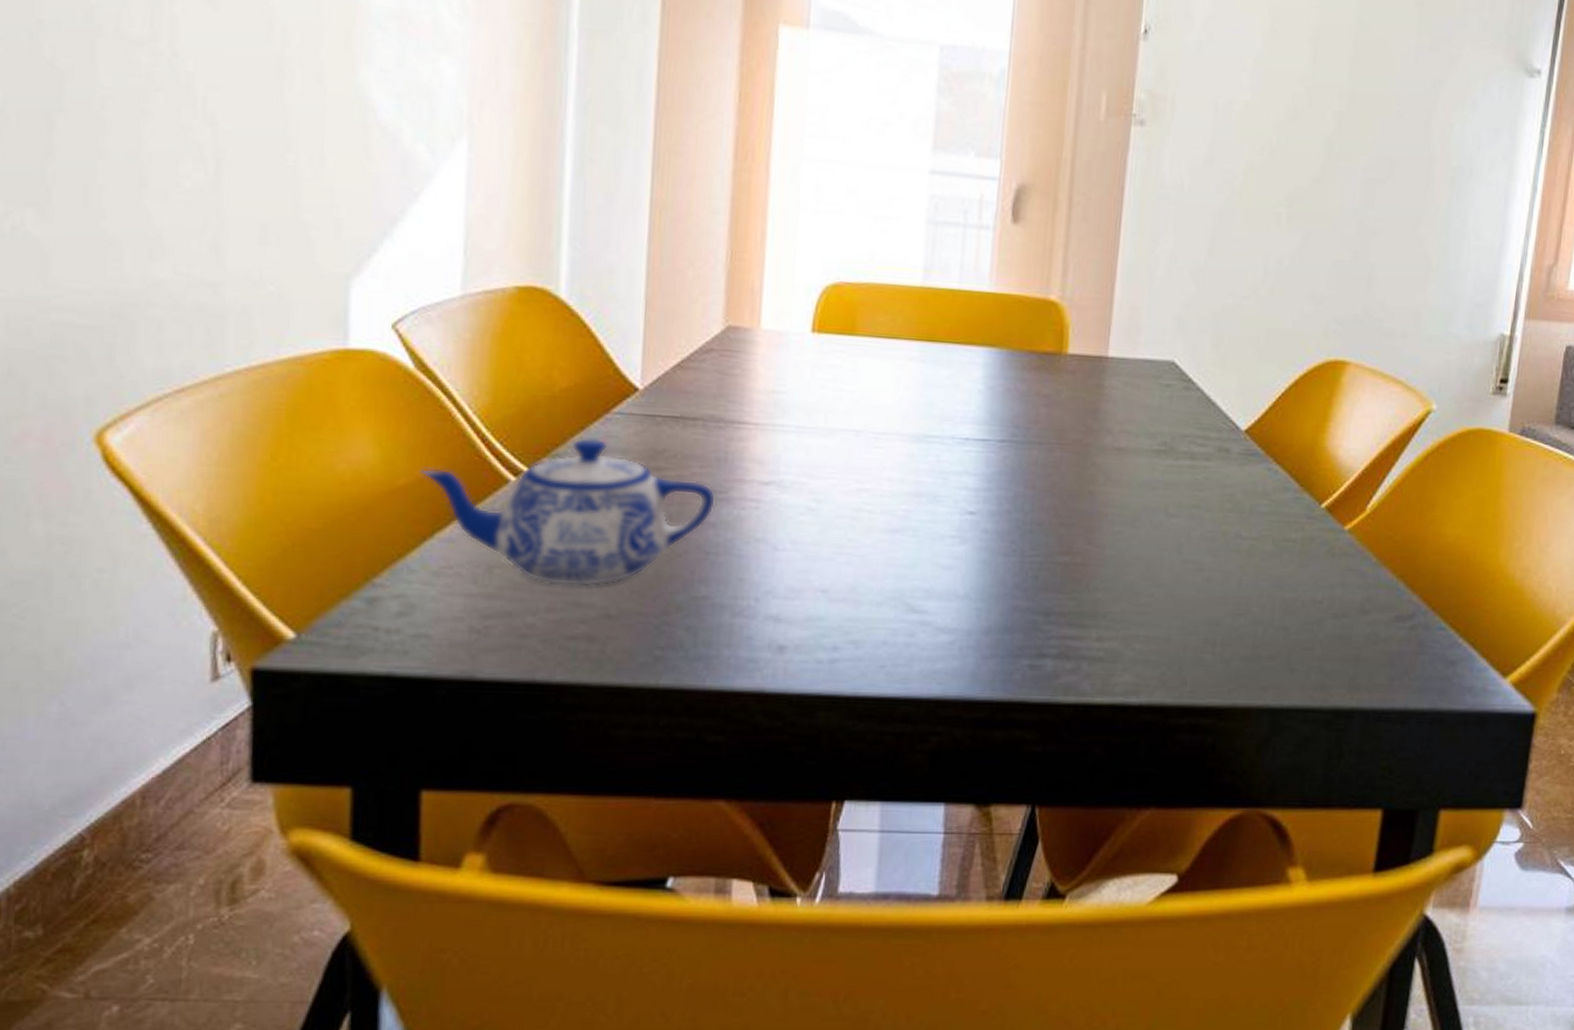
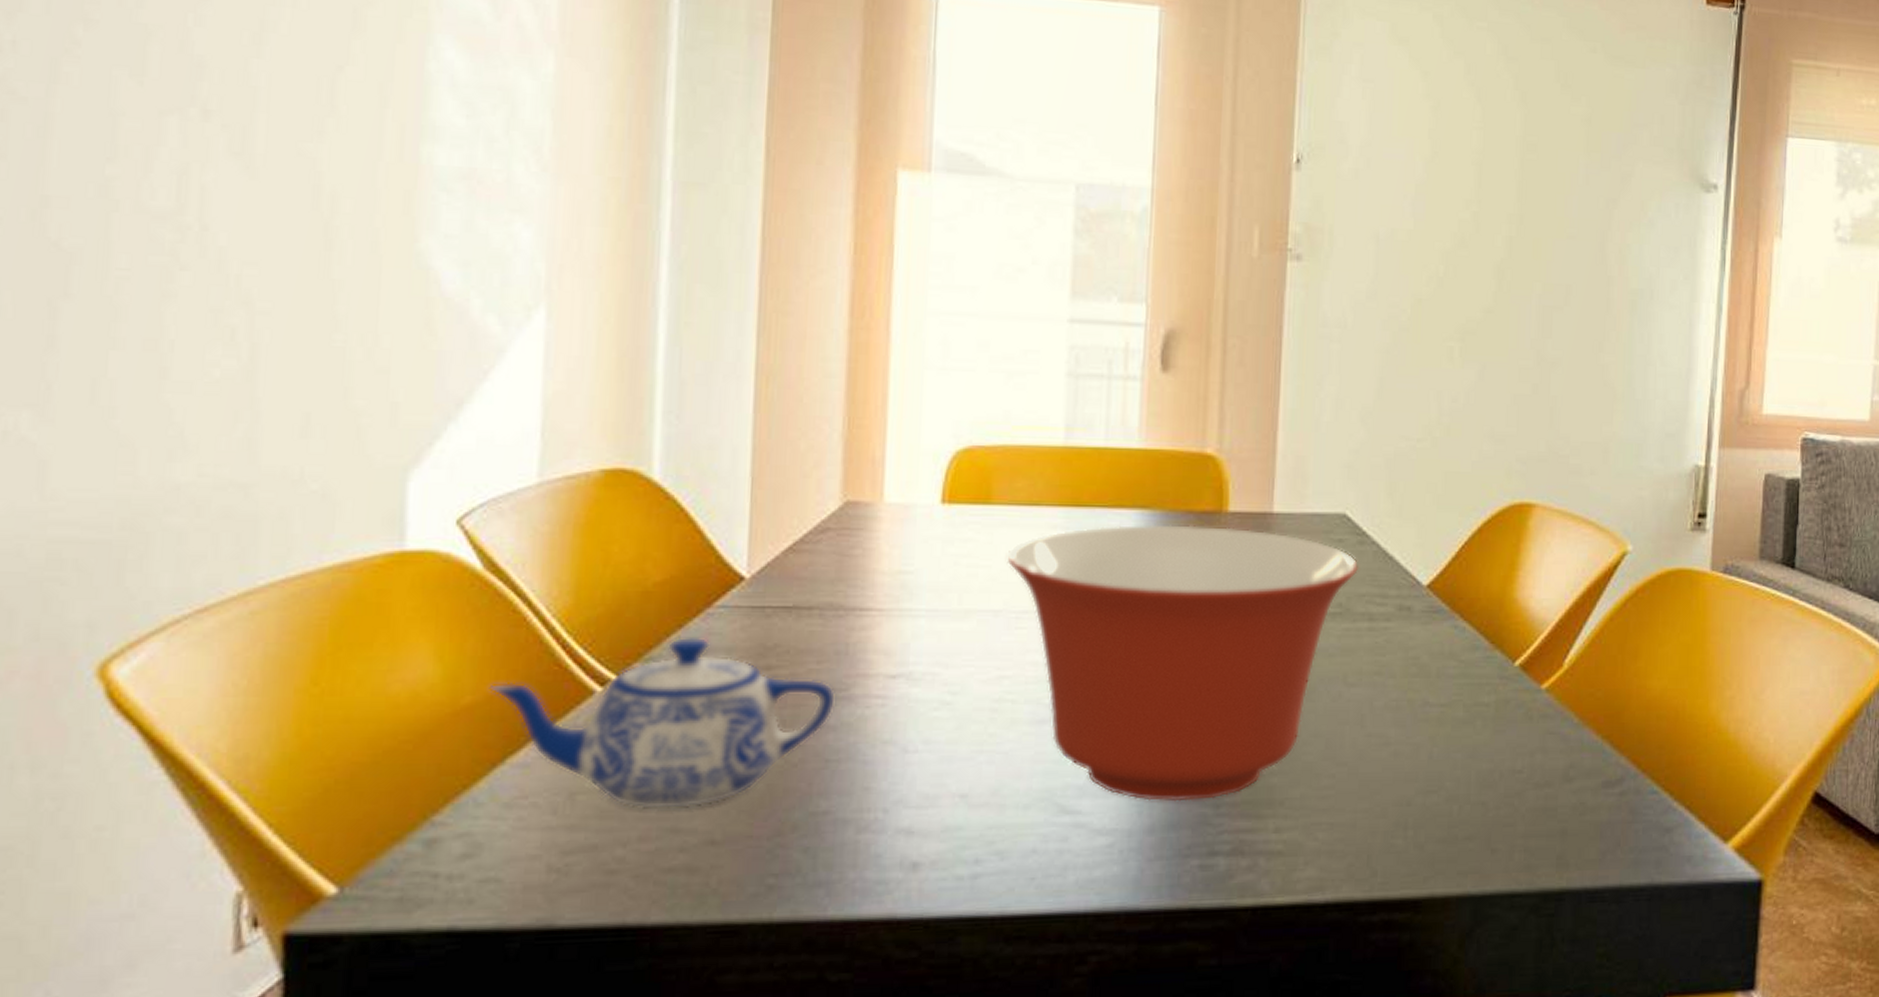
mixing bowl: none [868,360,1184,609] -> present [1006,524,1360,802]

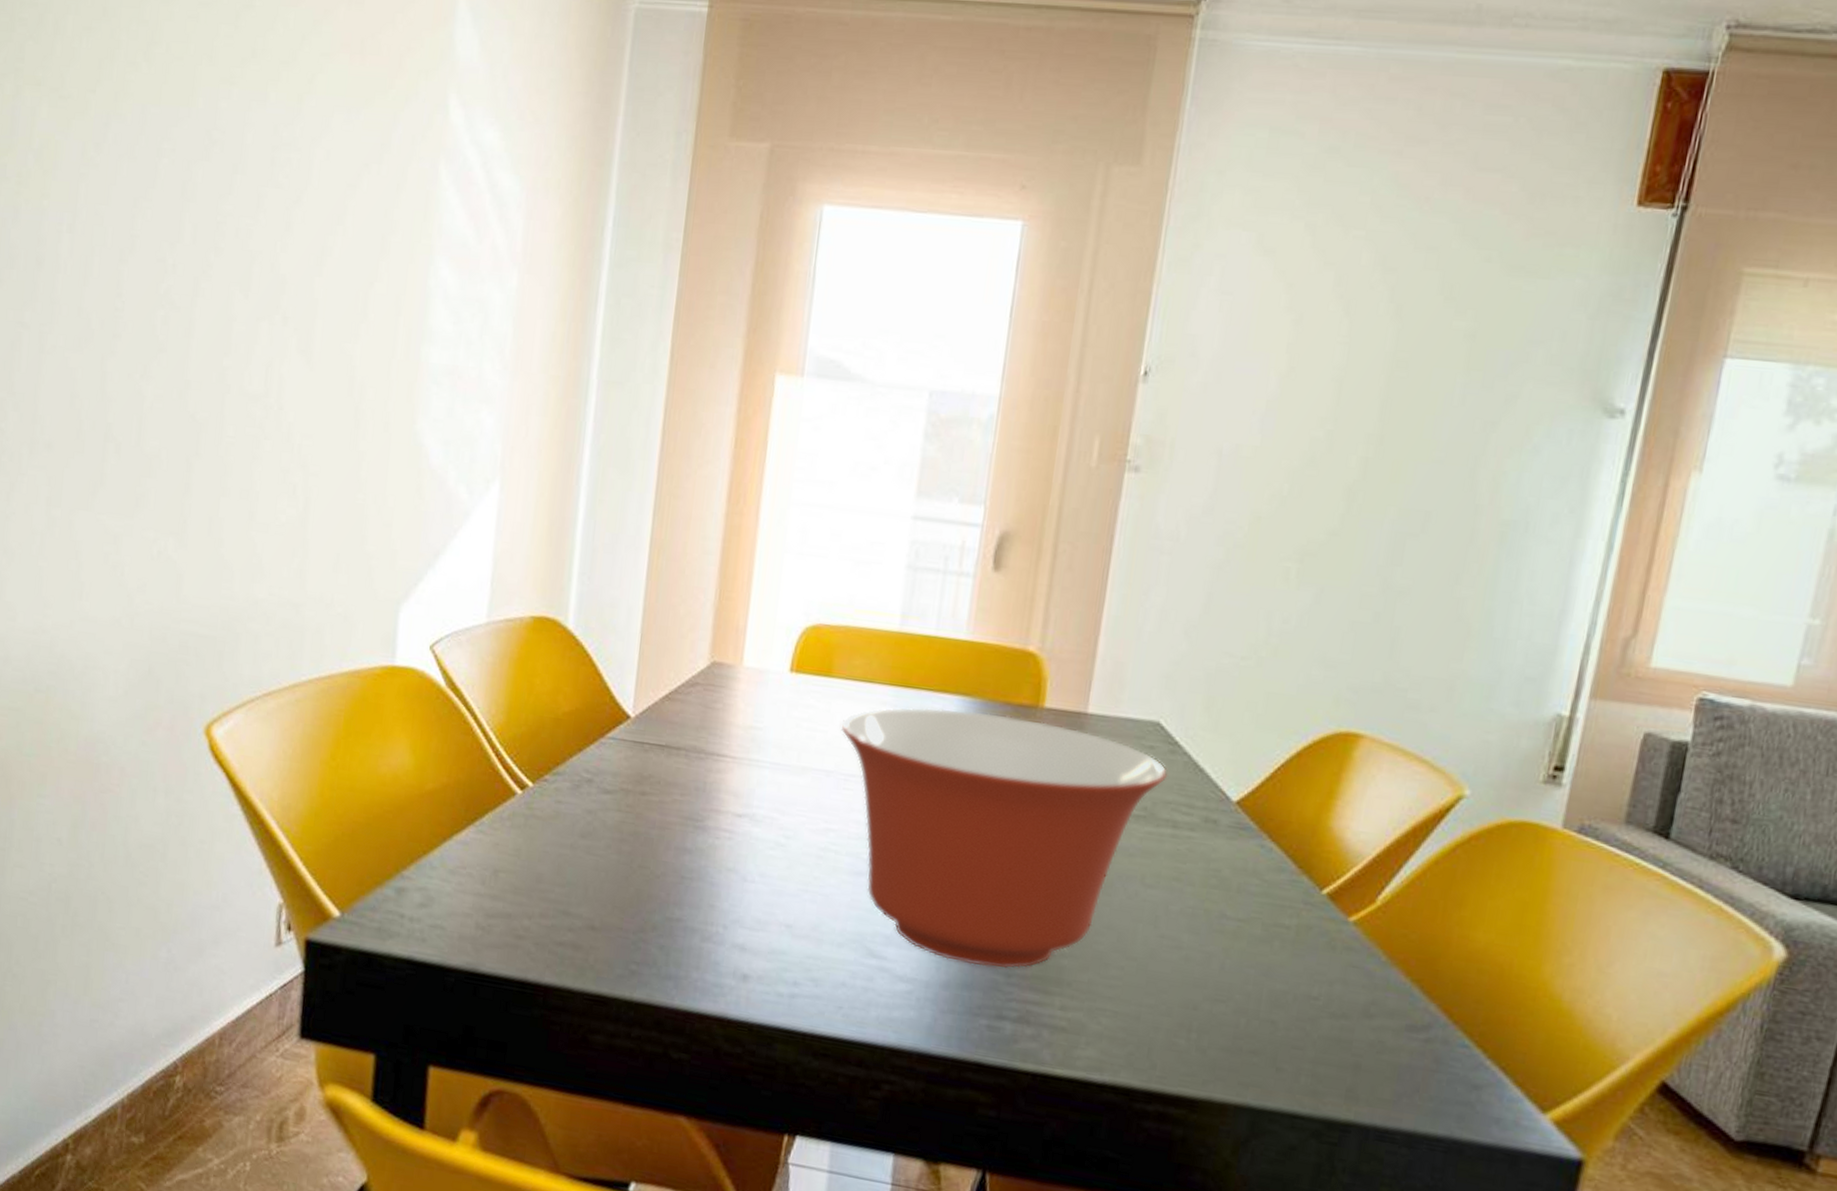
teapot: present [489,636,837,811] -> none [444,758,694,898]

